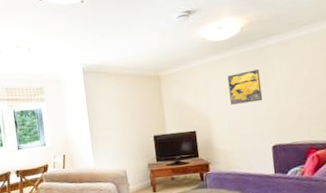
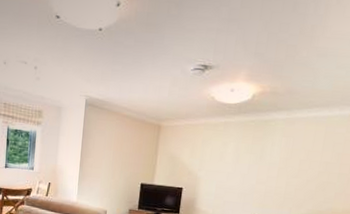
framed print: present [227,69,263,105] -> none [223,140,259,173]

